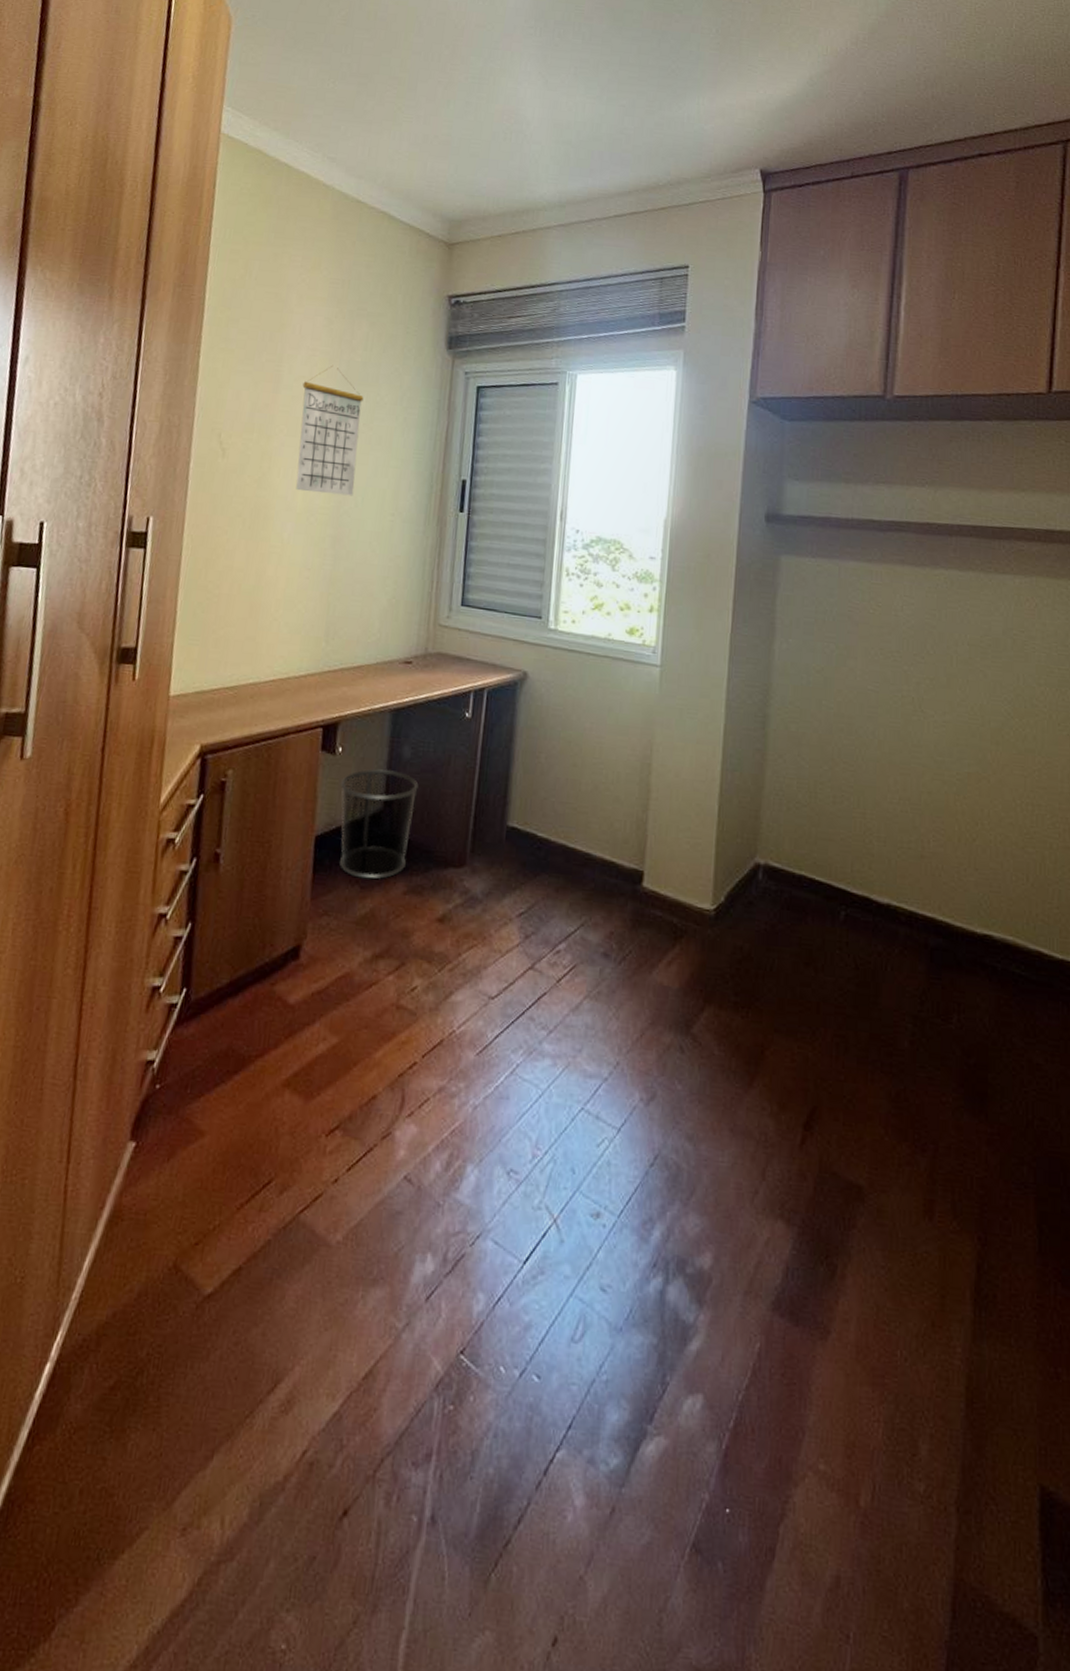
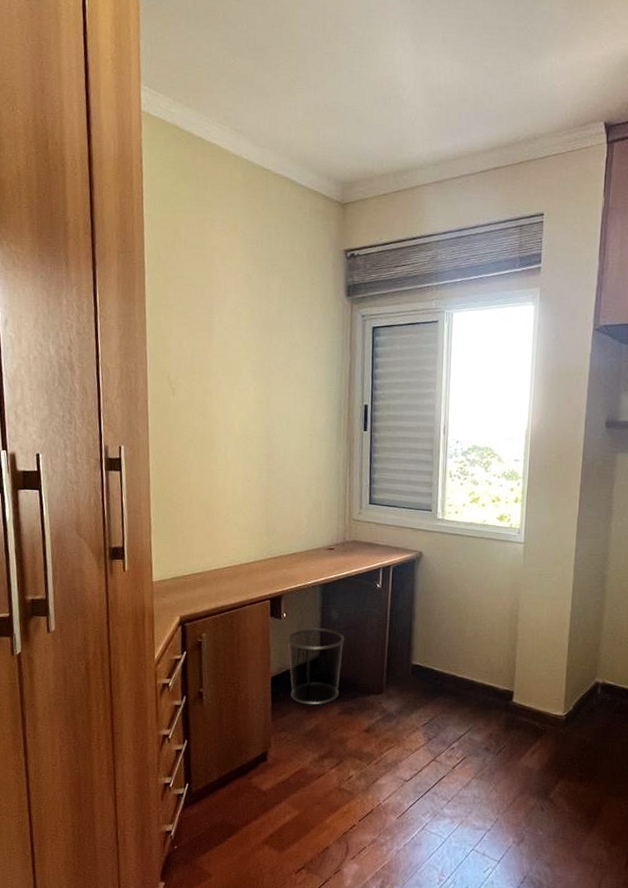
calendar: present [296,365,364,496] -> none [231,314,281,422]

